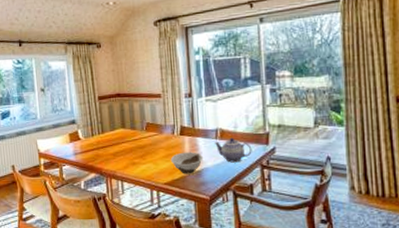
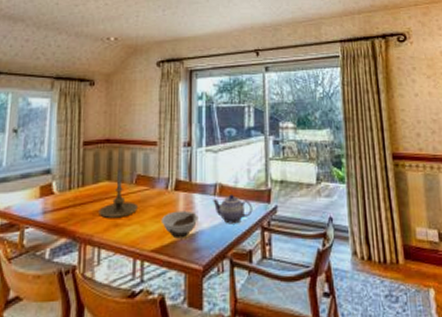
candle holder: none [118,118,151,158] -> present [98,168,139,218]

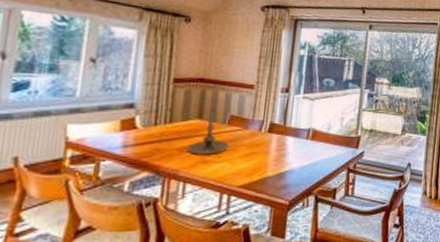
bowl: present [160,210,198,239] -> none [251,151,289,176]
teapot: present [213,194,253,224] -> none [305,139,342,165]

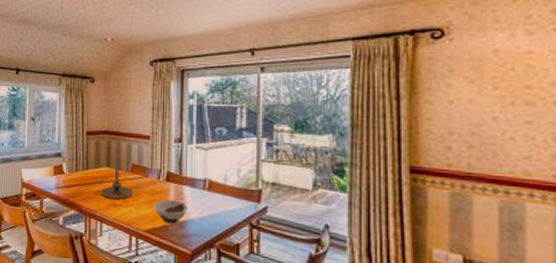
bowl: none [251,151,289,176] -> present [153,199,188,224]

